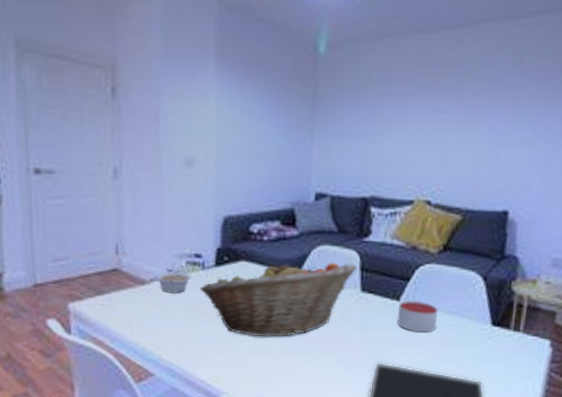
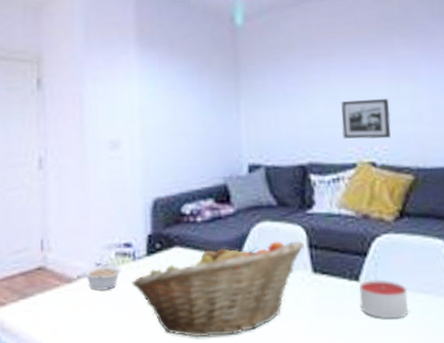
picture frame: none [406,142,453,181] -> present [341,99,391,140]

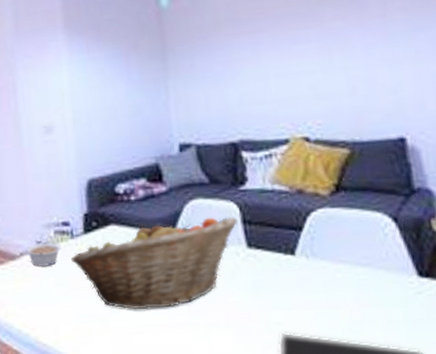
picture frame: present [341,99,391,140] -> none [271,73,325,115]
candle: present [359,279,409,319] -> none [295,253,347,292]

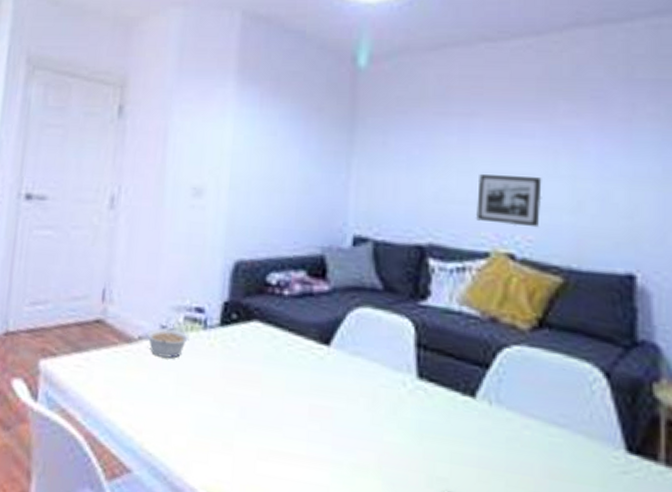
fruit basket: present [70,217,238,309] -> none [198,324,411,435]
picture frame: none [271,73,325,115] -> present [476,174,542,228]

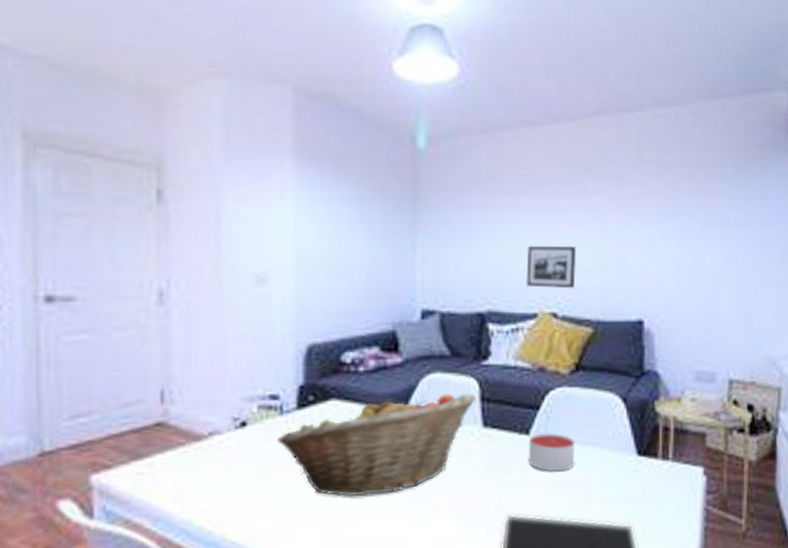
legume: present [146,328,190,359] -> none [217,420,266,449]
fruit basket: none [198,324,411,435] -> present [276,393,476,496]
candle: none [473,398,536,453] -> present [528,433,575,472]

